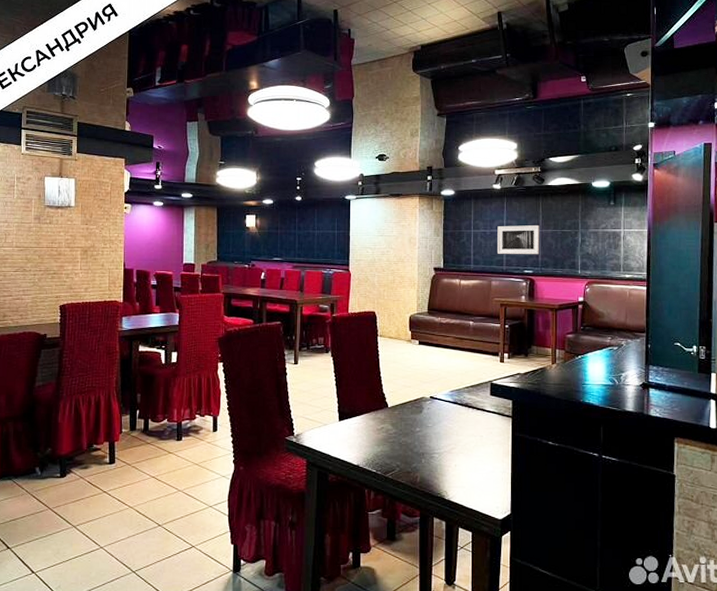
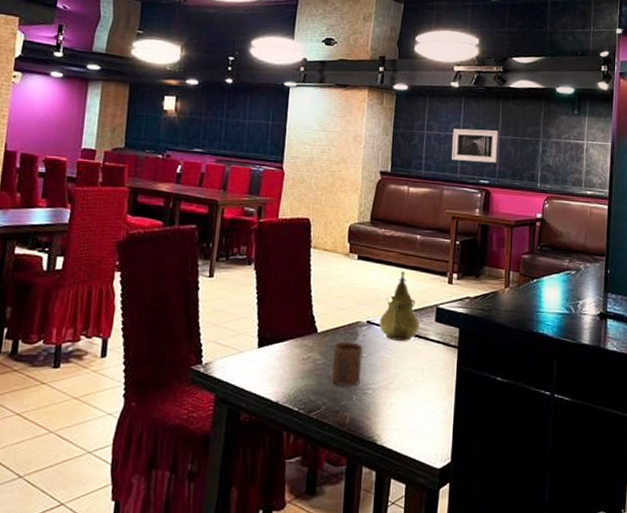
cup: none [402,414,428,452] -> present [332,341,363,387]
teapot: none [441,353,476,412] -> present [379,271,420,341]

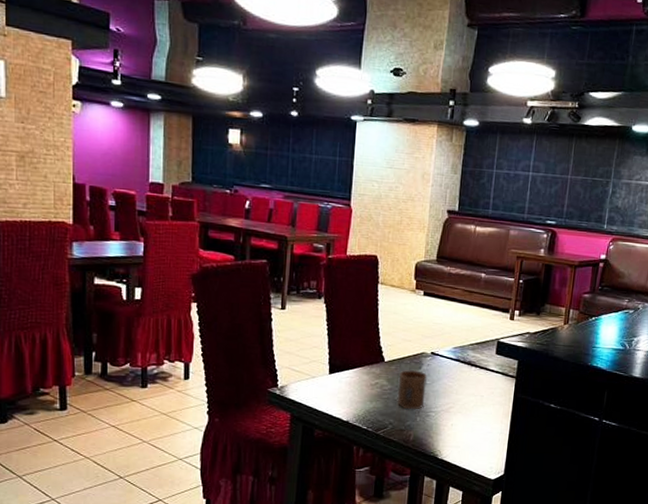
teapot: present [379,271,420,341] -> none [443,307,481,371]
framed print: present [452,128,499,163] -> none [520,167,569,204]

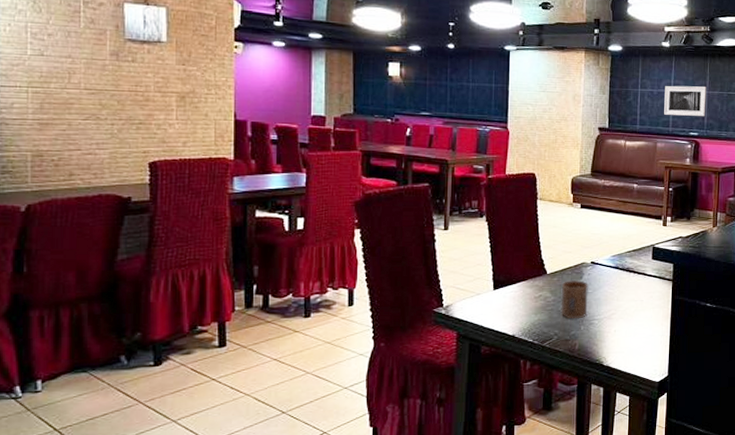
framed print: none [520,167,569,204] -> present [664,85,706,116]

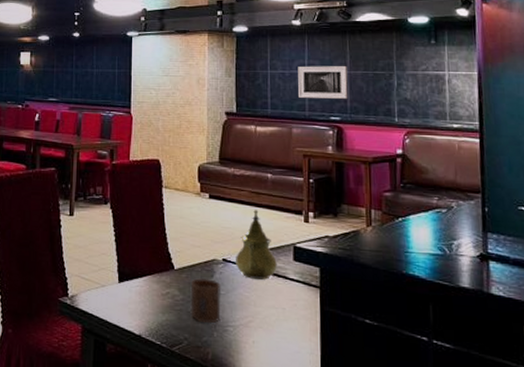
teapot: none [602,217,638,277] -> present [236,210,277,280]

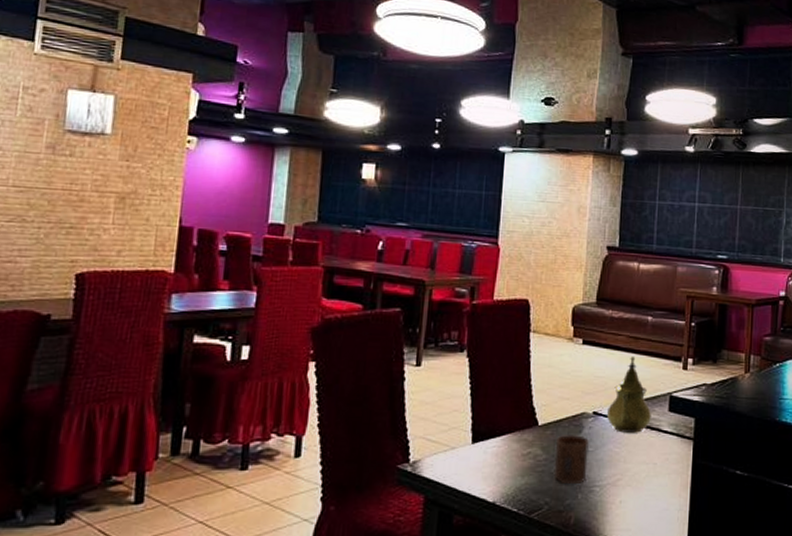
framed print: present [298,66,348,99] -> none [686,198,738,236]

